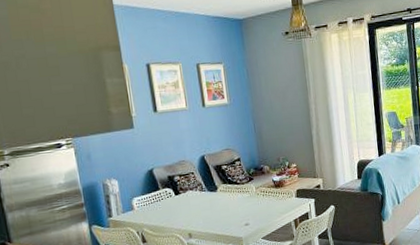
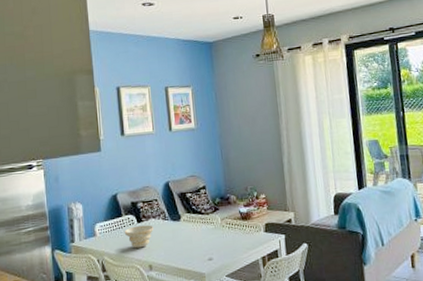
bowl: none [162,196,191,219] -> present [124,225,153,249]

